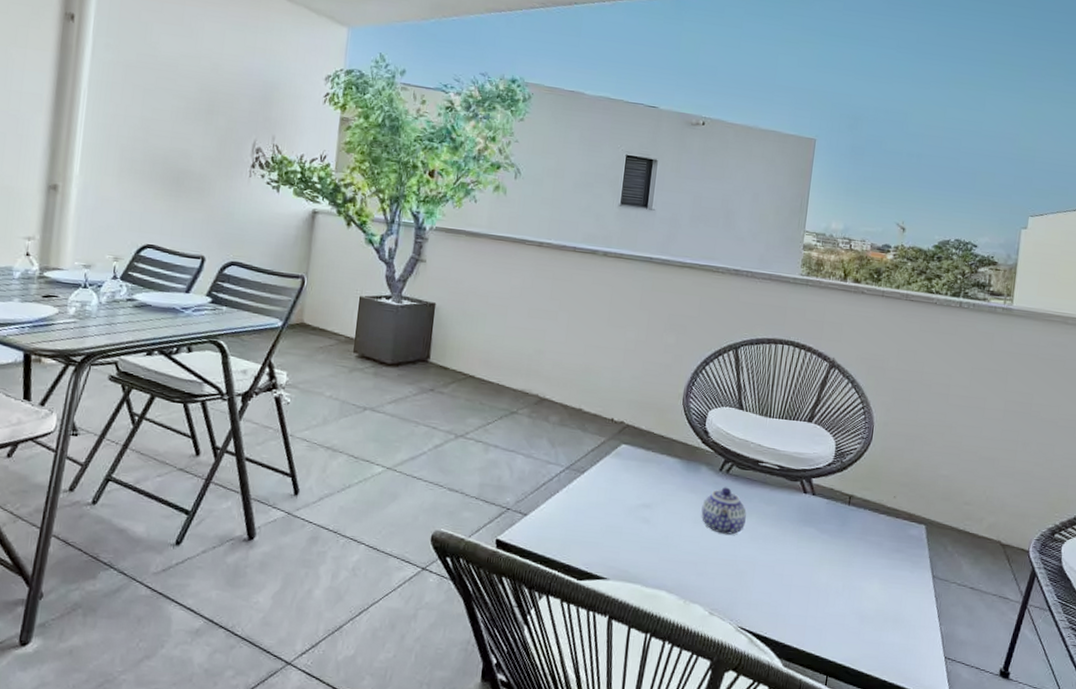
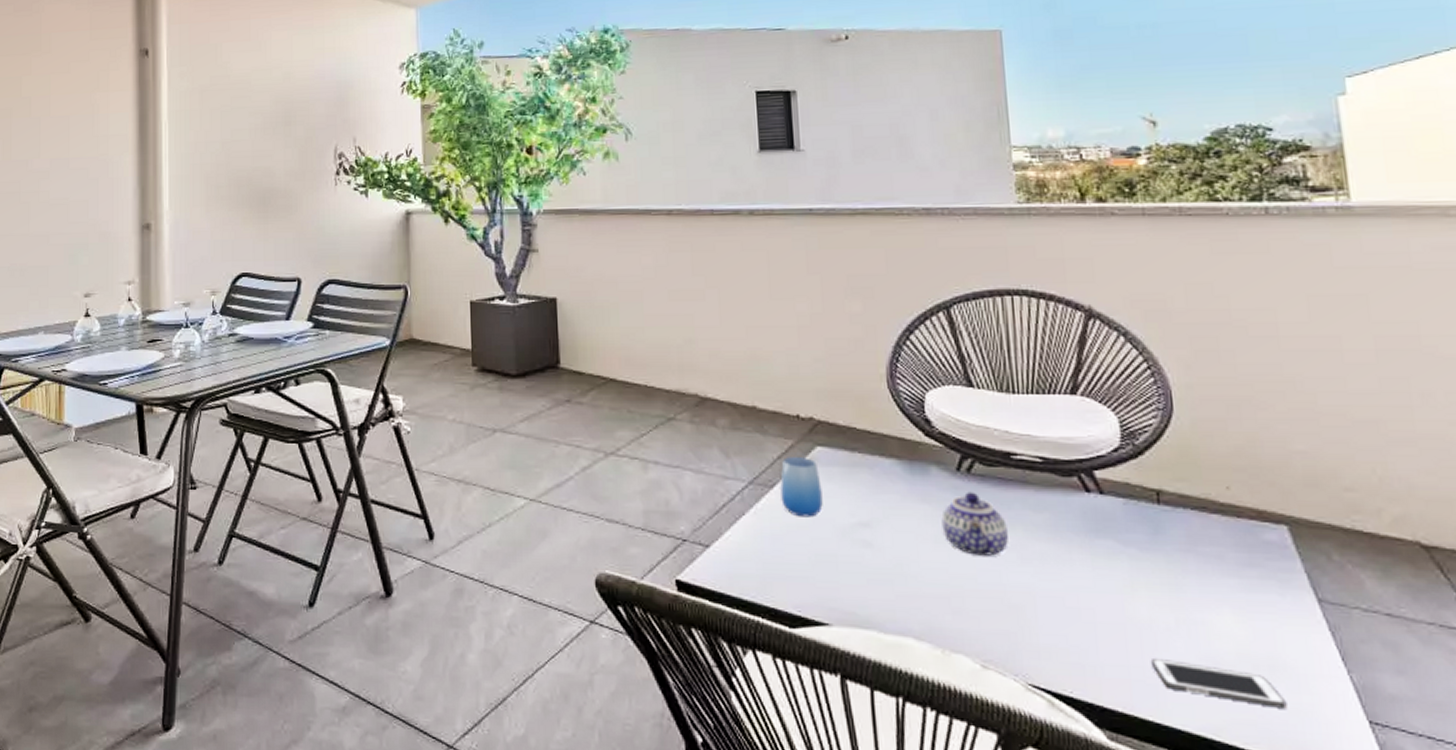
cup: none [588,450,621,498] -> present [780,457,823,517]
cell phone: none [821,611,900,648] -> present [1150,657,1287,709]

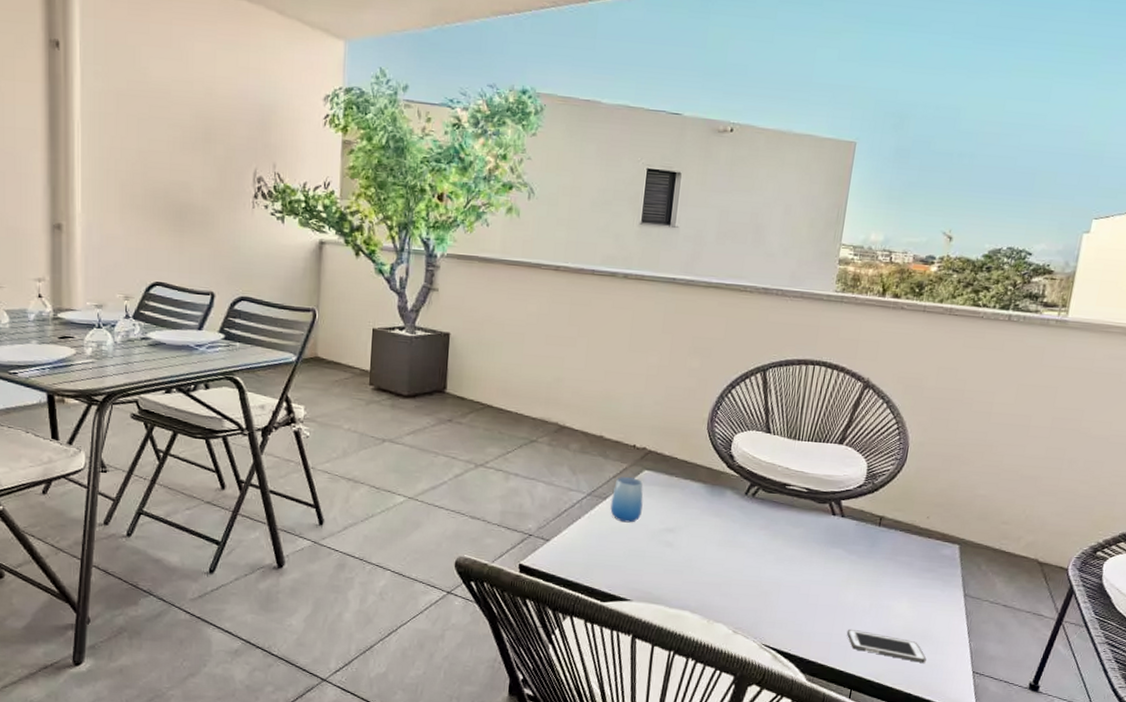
teapot: present [941,492,1009,556] -> none [725,510,773,557]

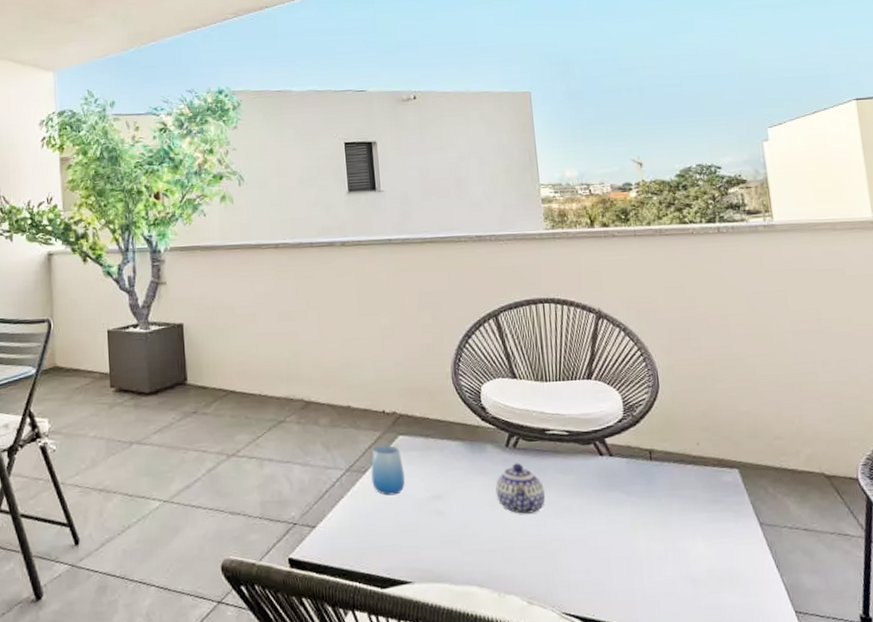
teapot: none [725,510,773,557] -> present [495,463,546,514]
cell phone: present [846,629,927,663] -> none [648,580,742,610]

